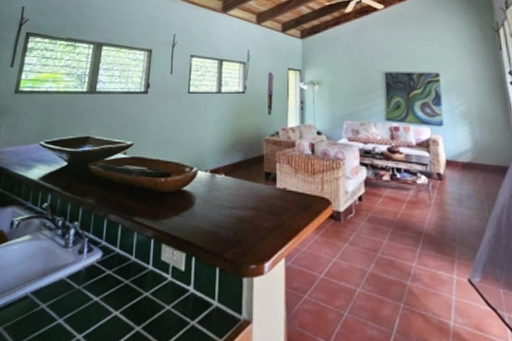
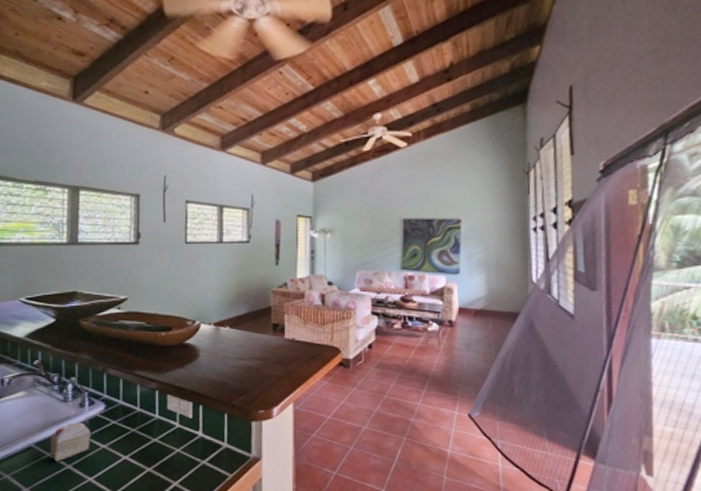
cake slice: none [45,270,86,315] -> present [50,422,91,462]

